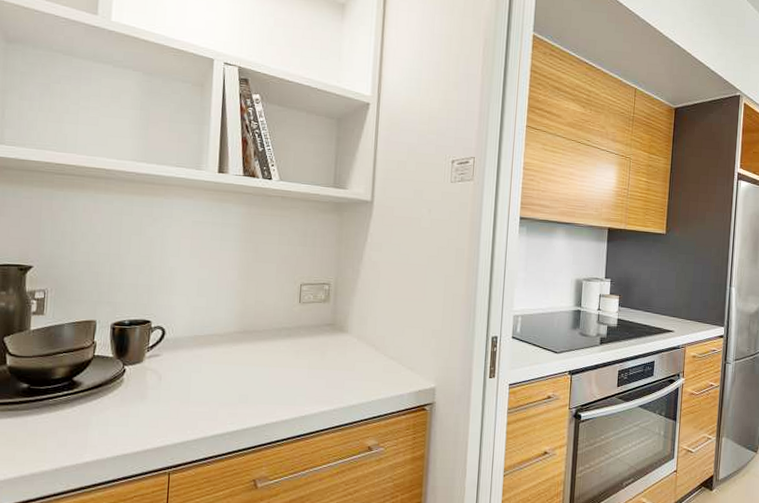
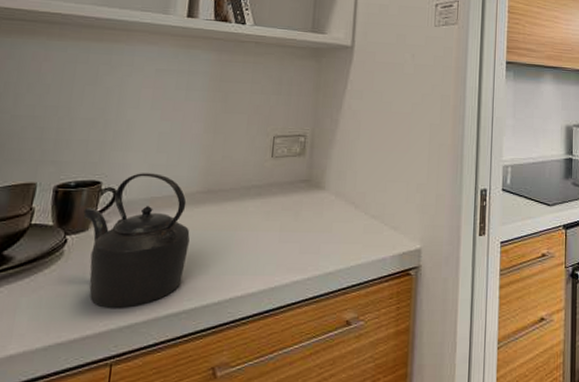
kettle: none [137,314,230,428] -> present [83,173,190,308]

